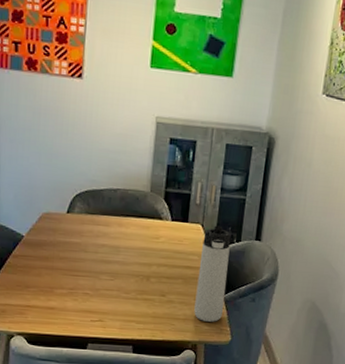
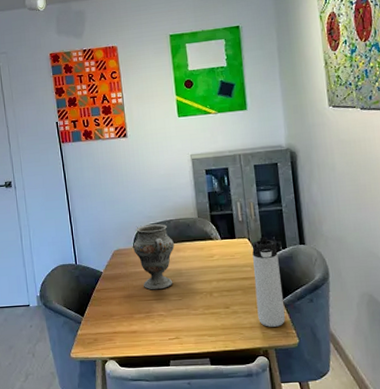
decorative vase: none [67,189,117,266] -> present [133,224,174,290]

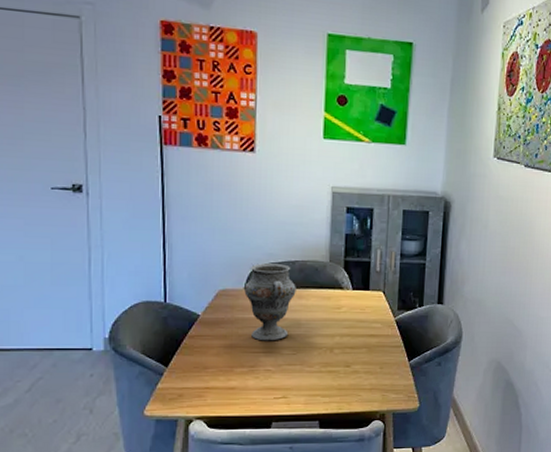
thermos bottle: present [251,237,286,327] -> none [380,291,413,390]

